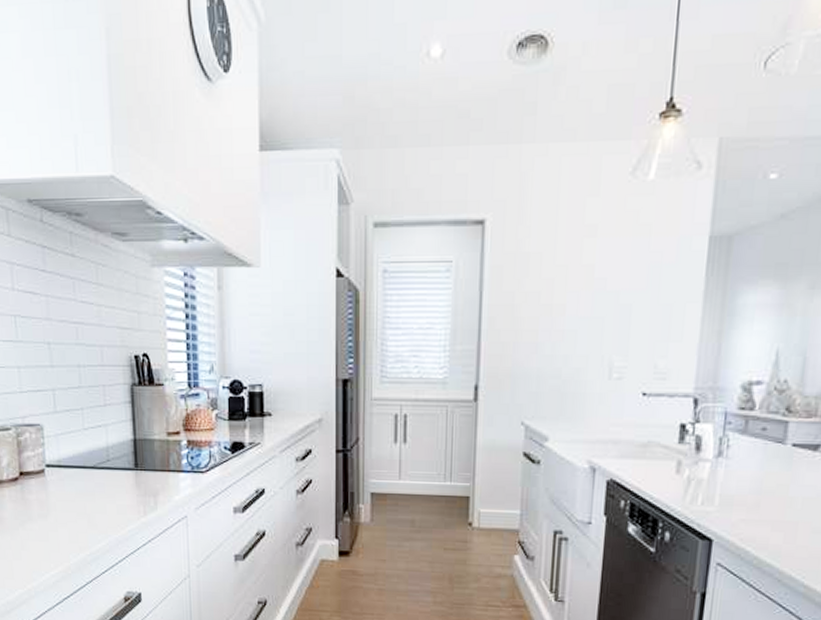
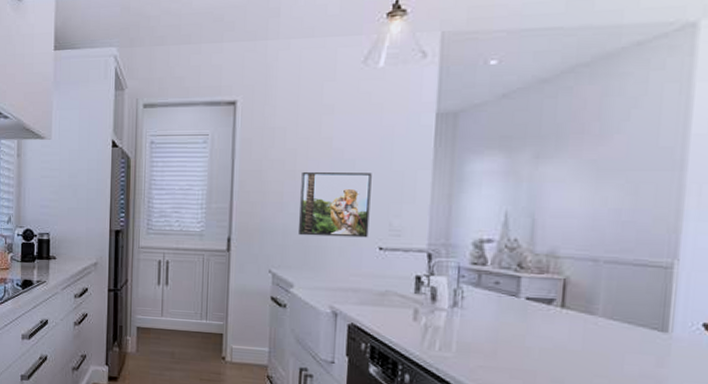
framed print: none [554,305,637,382] -> present [297,171,372,238]

